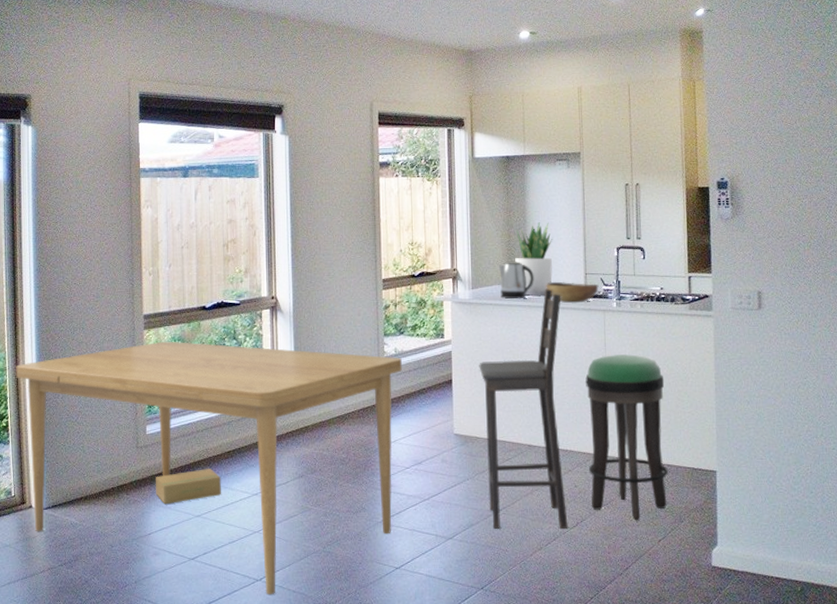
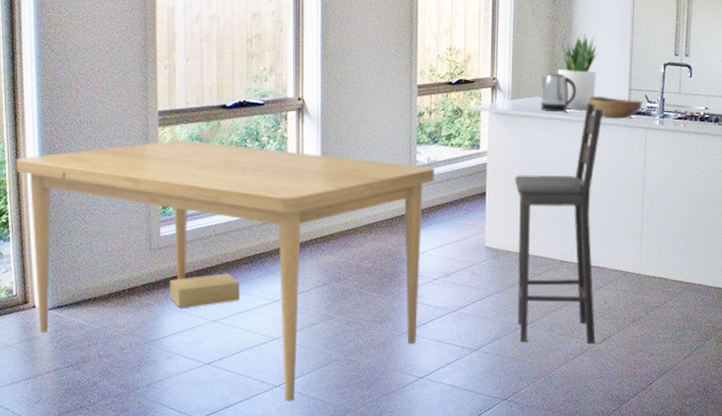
bar stool: present [584,354,668,520] -> none [619,173,702,337]

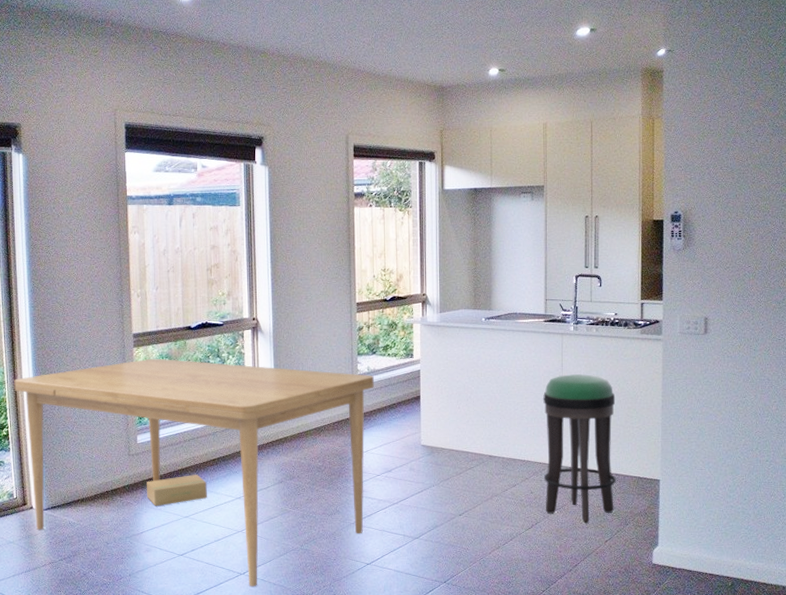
bar stool: present [514,103,603,344] -> none [445,313,524,530]
kettle: present [541,73,577,113] -> none [466,288,498,323]
planter: present [558,33,599,110] -> none [481,251,517,320]
bowl: present [588,96,643,120] -> none [509,306,558,327]
bar stool: none [619,173,702,337] -> present [542,374,616,523]

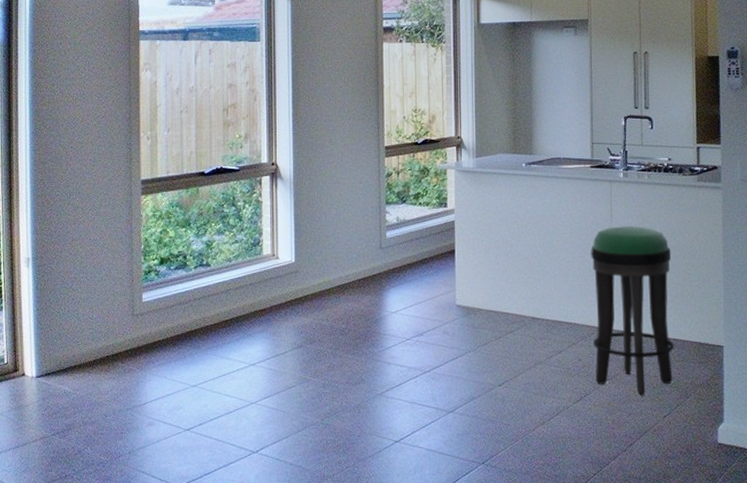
dining table: present [14,358,374,587] -> none [10,207,404,467]
box: present [147,475,207,507] -> none [151,338,218,374]

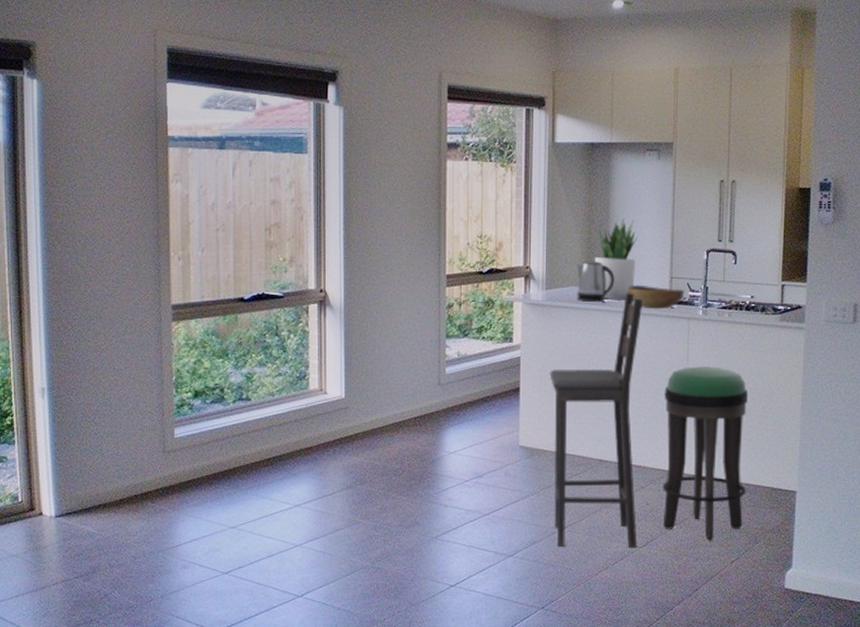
bar stool: none [482,158,572,403] -> present [549,292,643,548]
kettle: none [504,130,540,169] -> present [577,261,615,303]
planter: none [520,90,560,165] -> present [595,219,638,299]
bowl: none [551,150,606,174] -> present [627,284,685,310]

